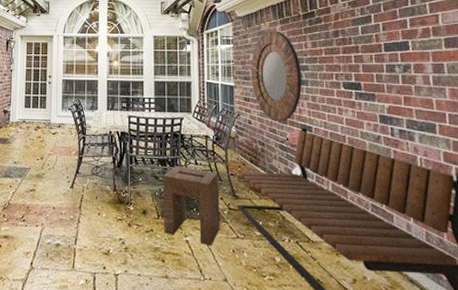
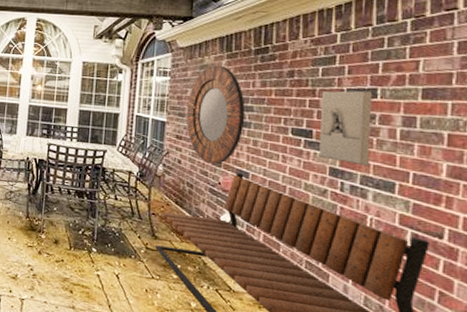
stool: present [163,166,220,246] -> none [75,199,139,284]
wall sculpture: none [363,44,412,111] -> present [319,90,373,166]

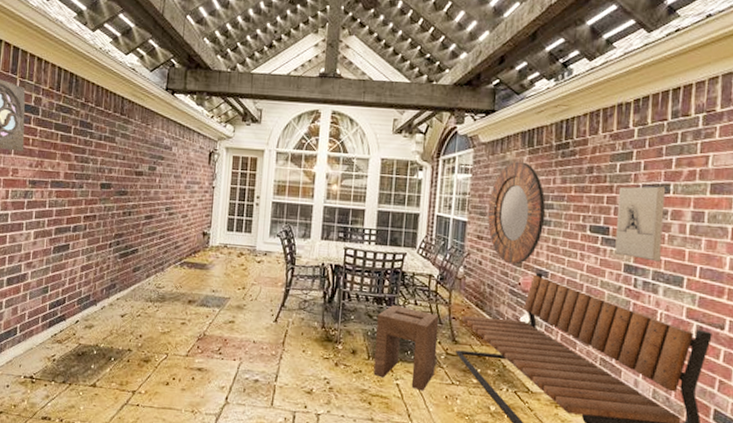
stool: none [75,199,139,284] -> present [373,305,439,391]

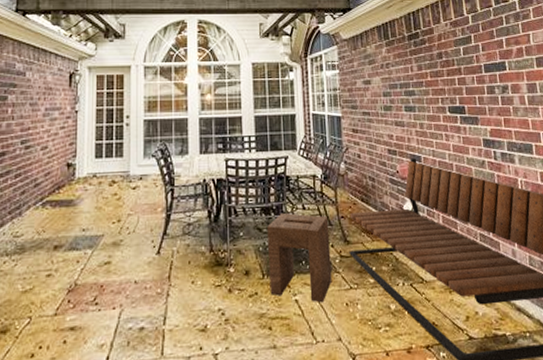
home mirror: present [487,161,546,265] -> none [358,54,410,154]
wall sculpture: present [615,186,666,262] -> none [466,64,512,133]

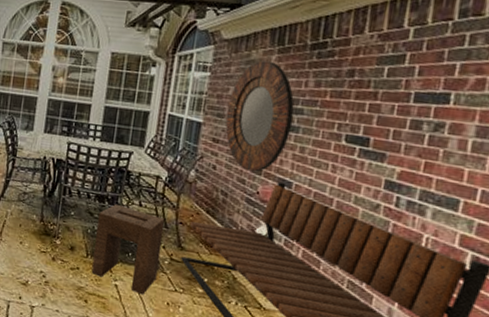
home mirror: none [358,54,410,154] -> present [225,60,294,172]

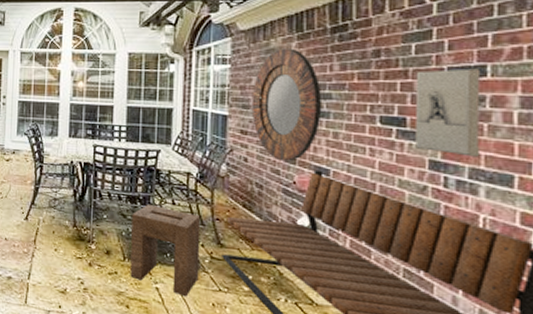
wall sculpture: none [374,93,445,181] -> present [415,68,481,157]

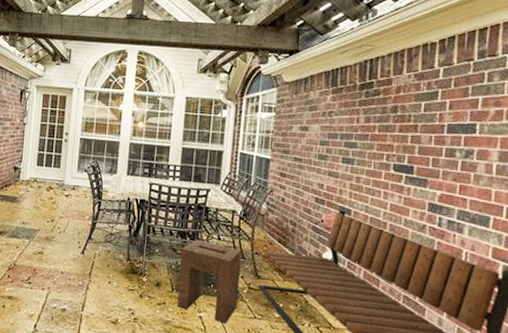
home mirror: present [251,48,323,162] -> none [291,100,349,202]
wall sculpture: present [415,68,481,157] -> none [419,126,472,201]

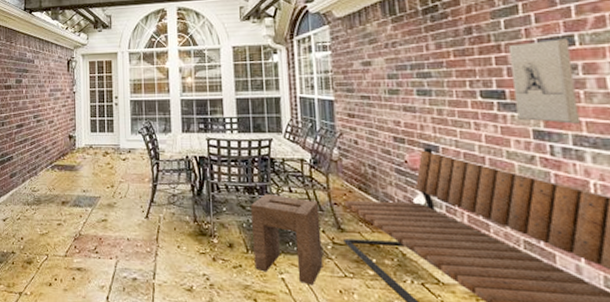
wall sculpture: none [419,126,472,201] -> present [508,38,581,124]

